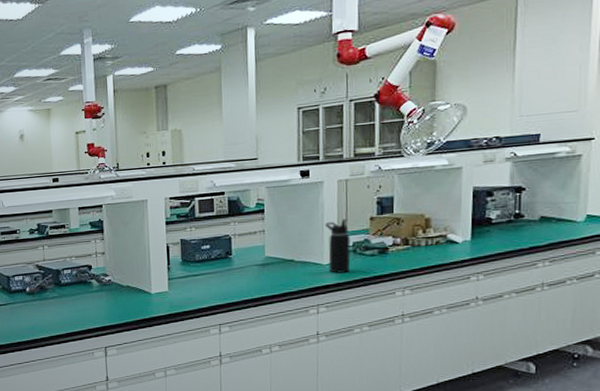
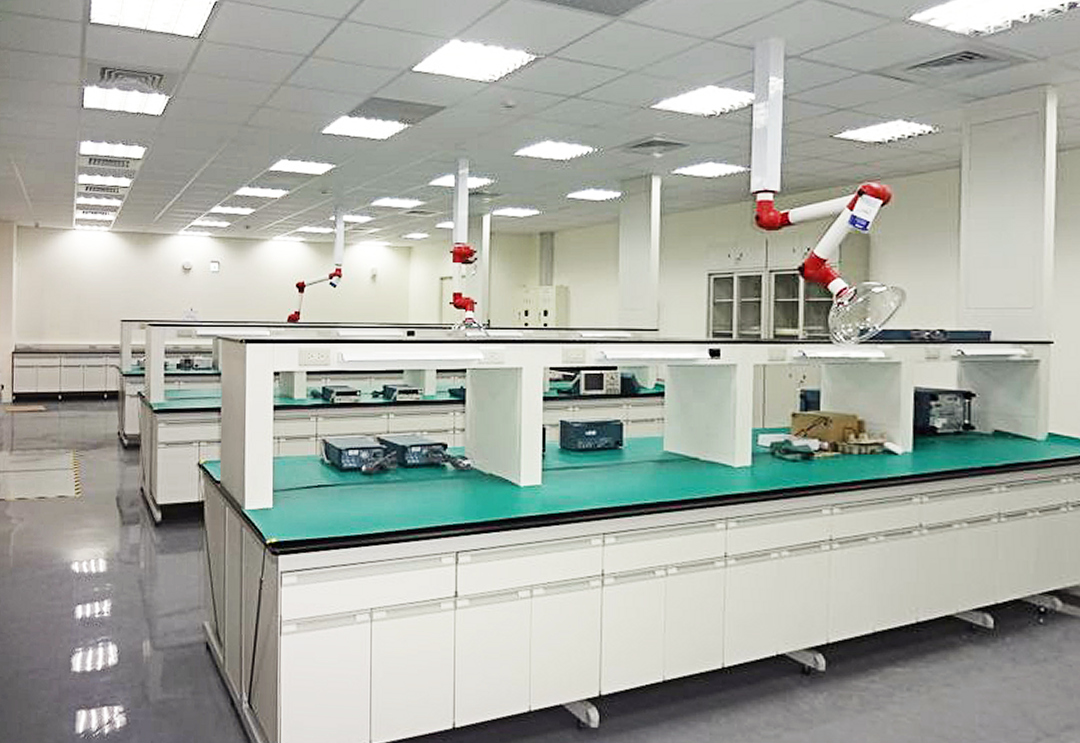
water bottle: present [324,219,351,273] -> none [737,413,768,480]

